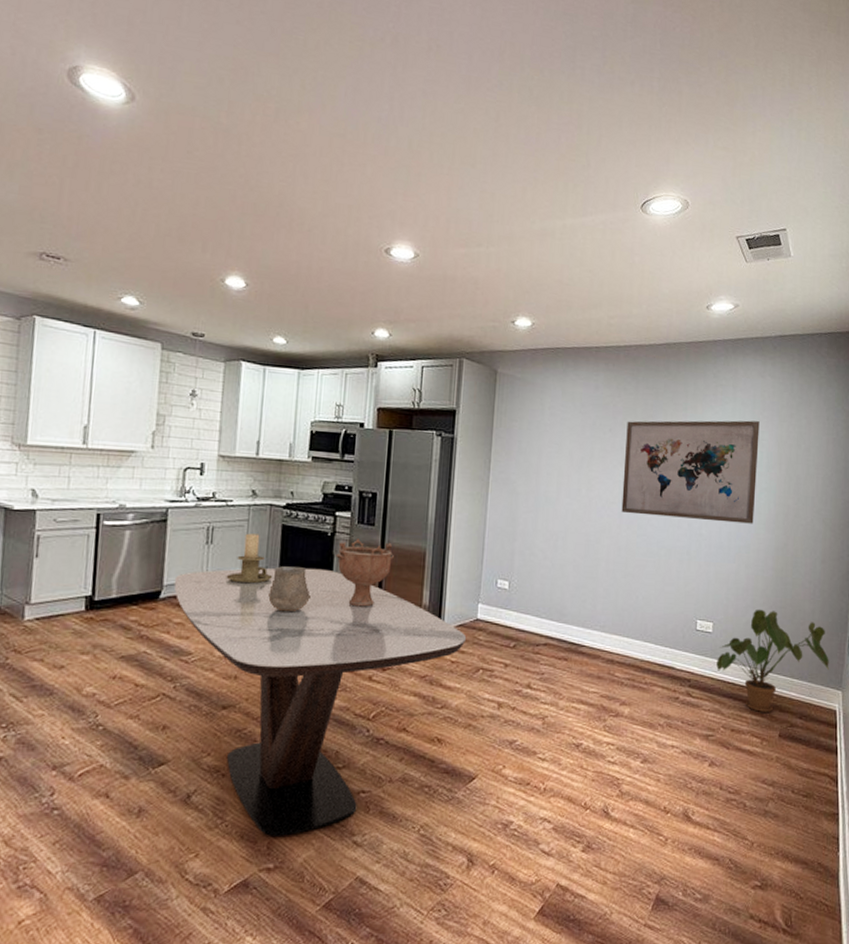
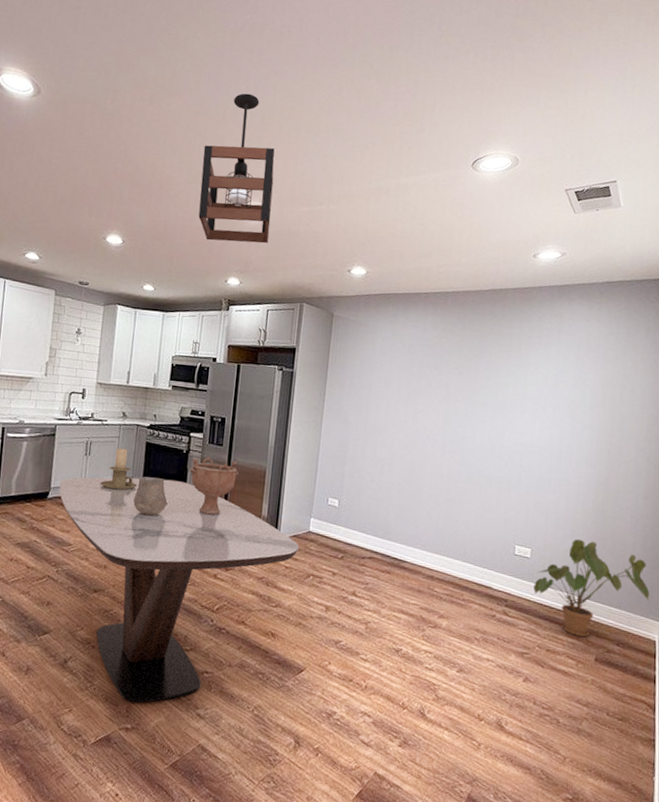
pendant light: none [338,114,426,290] -> present [198,93,275,244]
wall art: present [621,420,760,524] -> none [445,360,584,459]

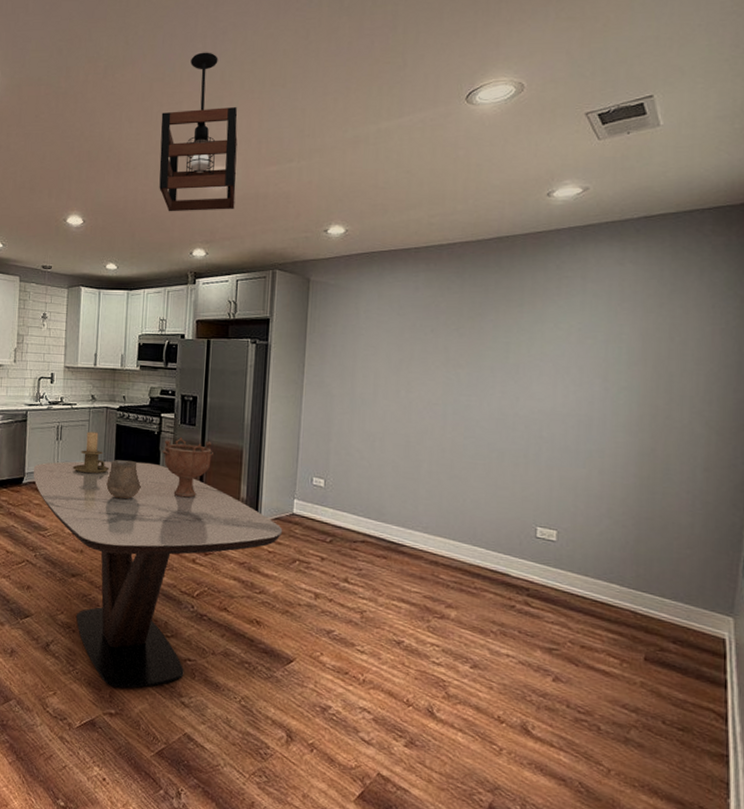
house plant: present [533,538,650,637] -> none [562,519,715,632]

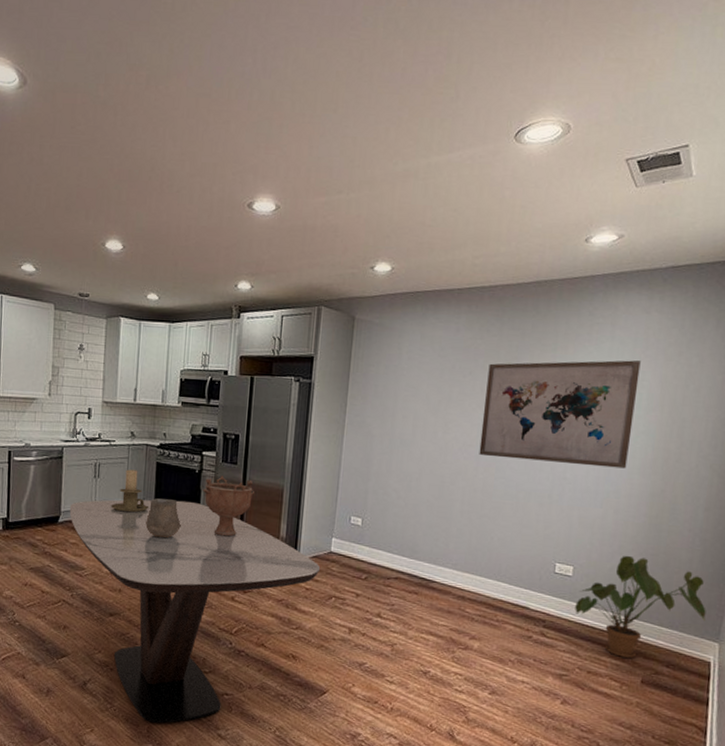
pendant light: present [159,52,238,212] -> none [204,68,287,242]
wall art: none [445,313,617,426] -> present [479,360,641,469]
house plant: none [562,519,715,632] -> present [575,555,706,658]

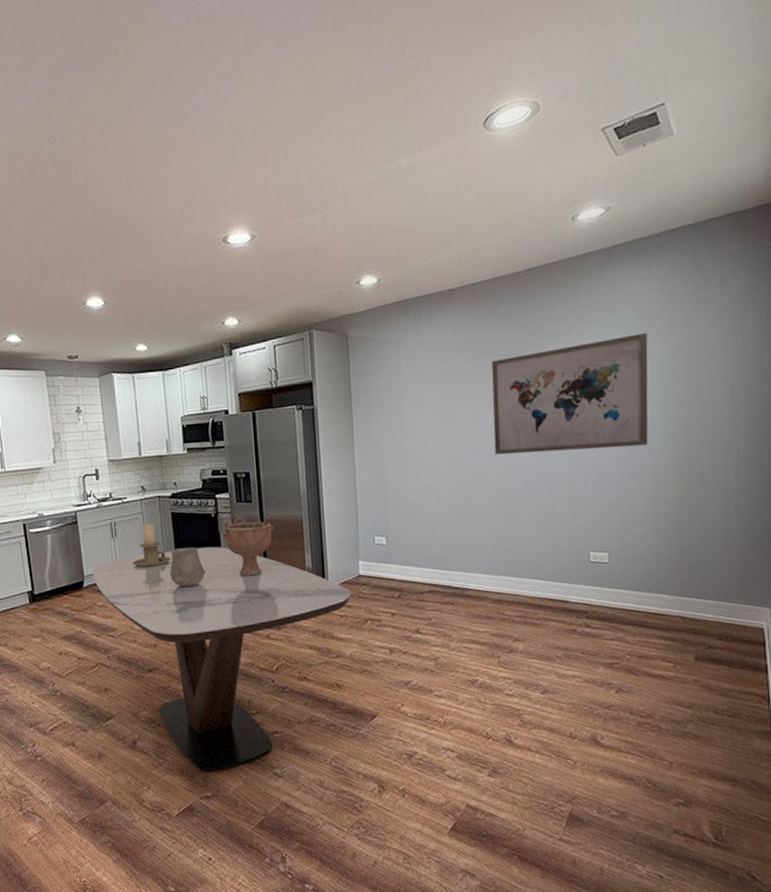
house plant: present [575,555,706,658] -> none [616,532,752,637]

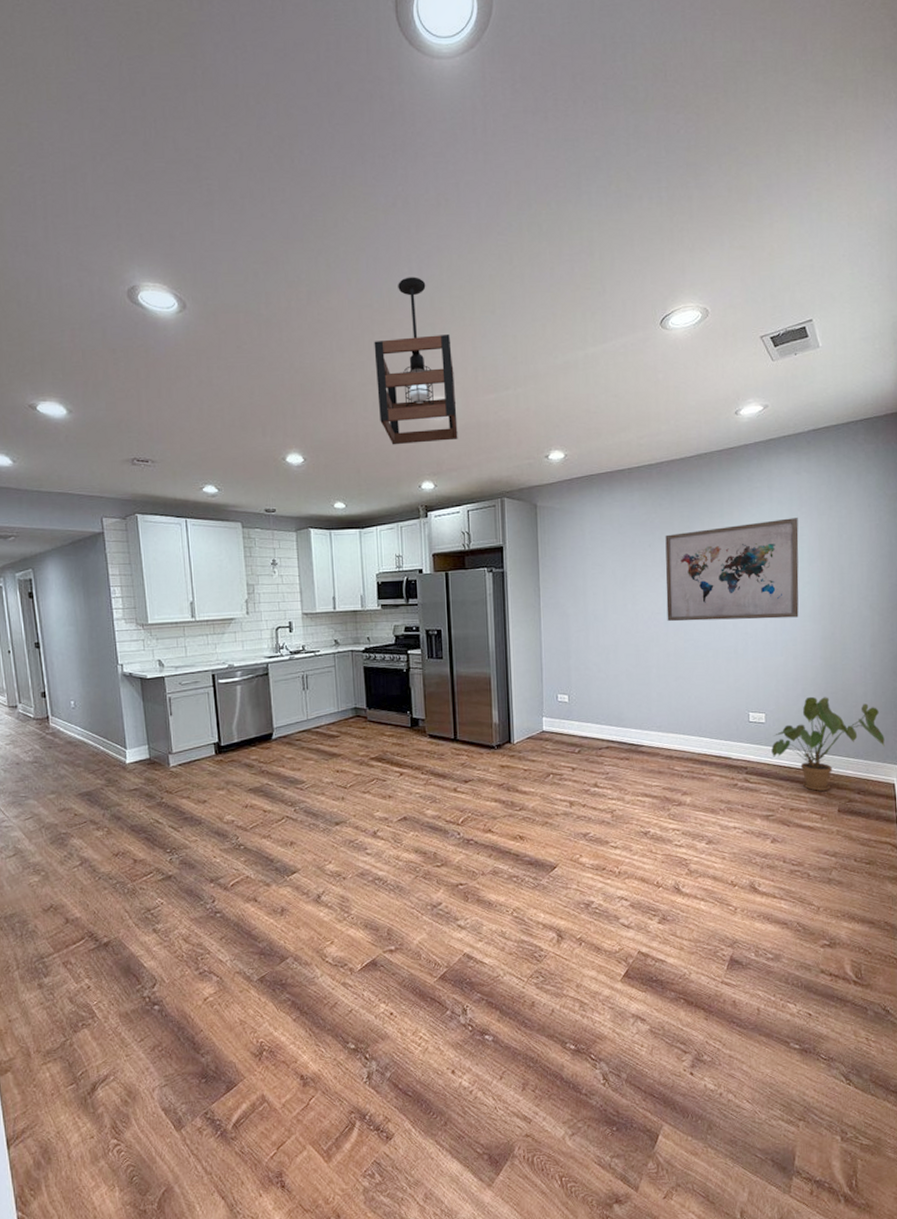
dining table: present [92,546,352,771] -> none [281,701,536,925]
candle holder: present [132,523,171,568] -> none [323,677,362,720]
ceramic cup: present [169,547,206,588] -> none [360,701,396,741]
pendant light: none [171,99,262,282] -> present [374,277,458,445]
decorative bowl: present [222,515,274,576] -> none [413,672,463,731]
house plant: none [616,532,752,637] -> present [771,696,885,791]

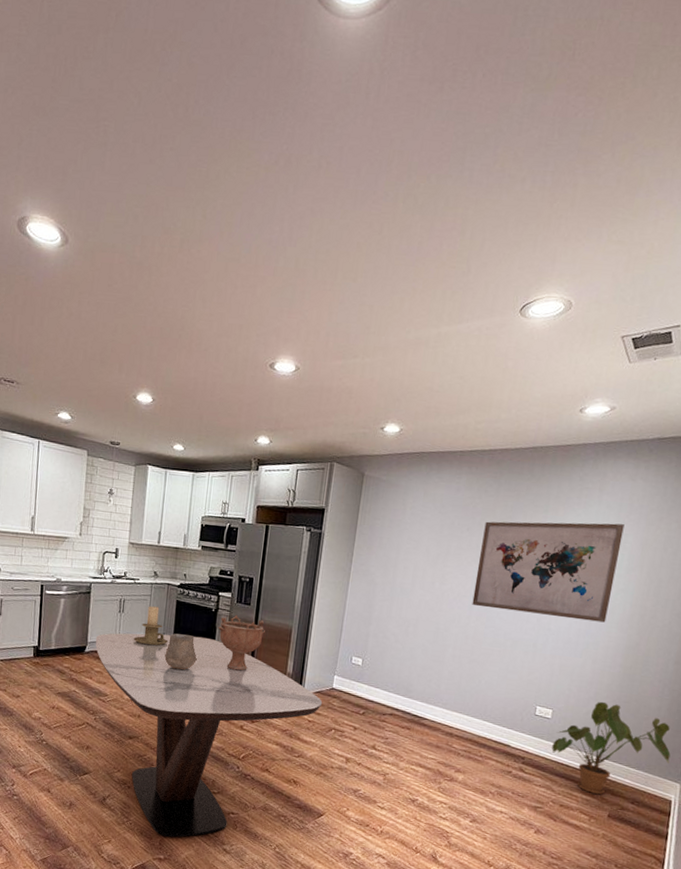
dining table: none [281,701,536,925] -> present [95,633,323,837]
candle holder: none [323,677,362,720] -> present [133,606,169,646]
ceramic cup: none [360,701,396,741] -> present [164,633,197,670]
pendant light: present [374,277,458,445] -> none [229,236,309,401]
decorative bowl: none [413,672,463,731] -> present [218,615,265,671]

